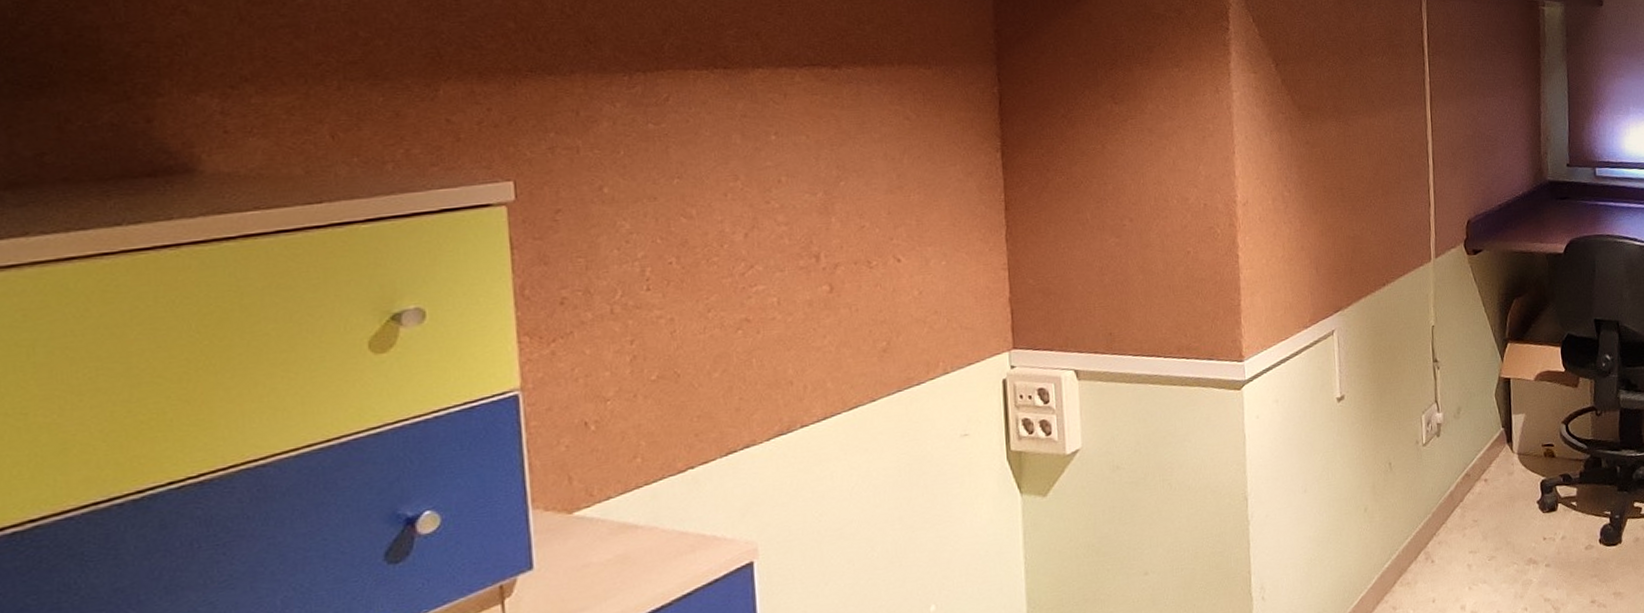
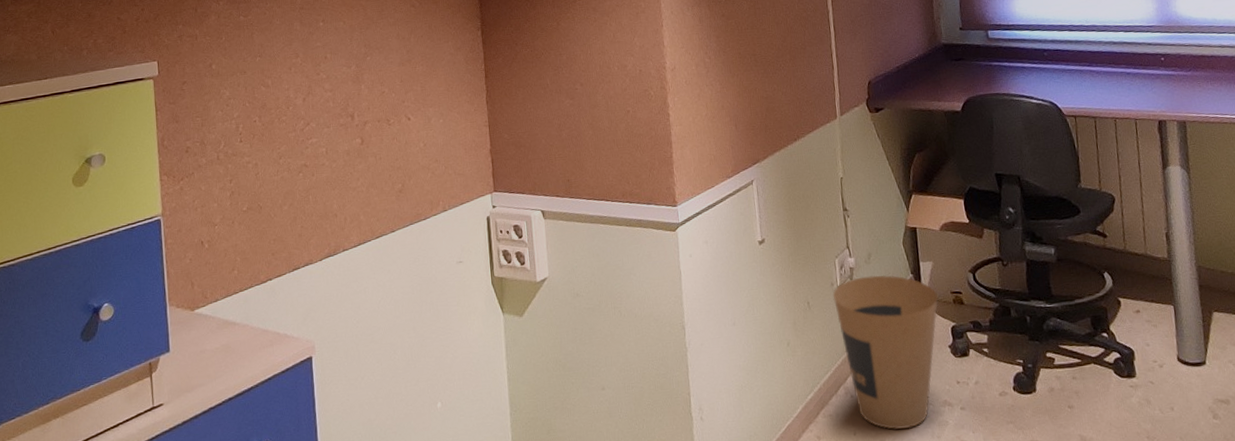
trash can: none [1417,429,1529,593] -> present [833,275,939,430]

